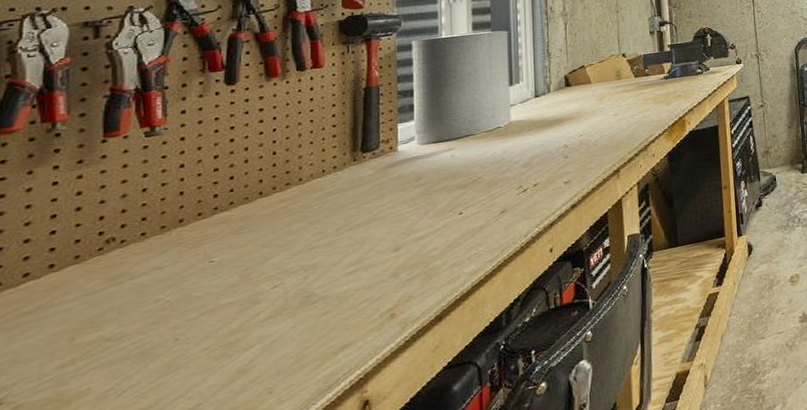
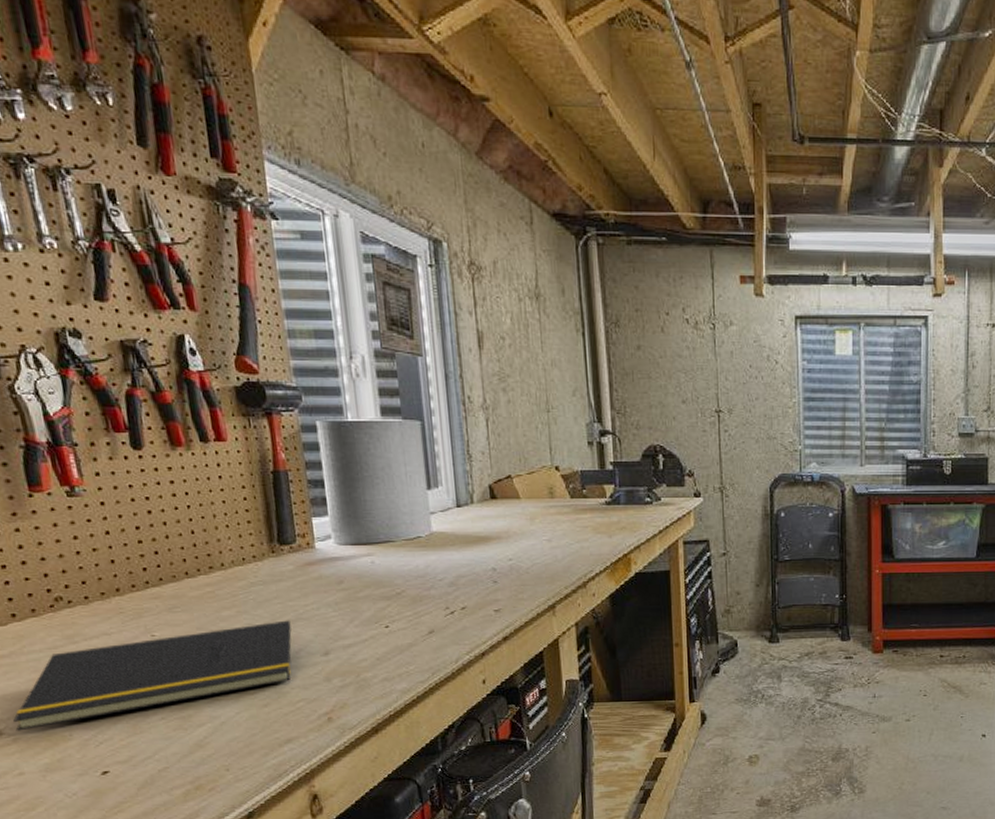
notepad: none [19,222,363,398] -> present [13,620,292,731]

